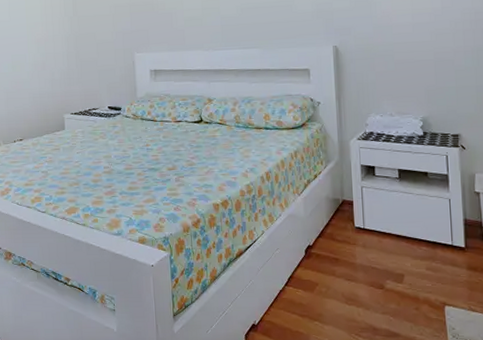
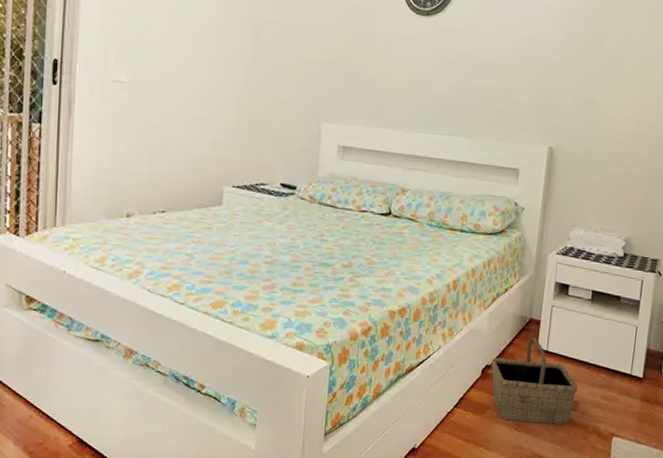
basket: none [312,217,401,297] -> present [491,338,578,425]

